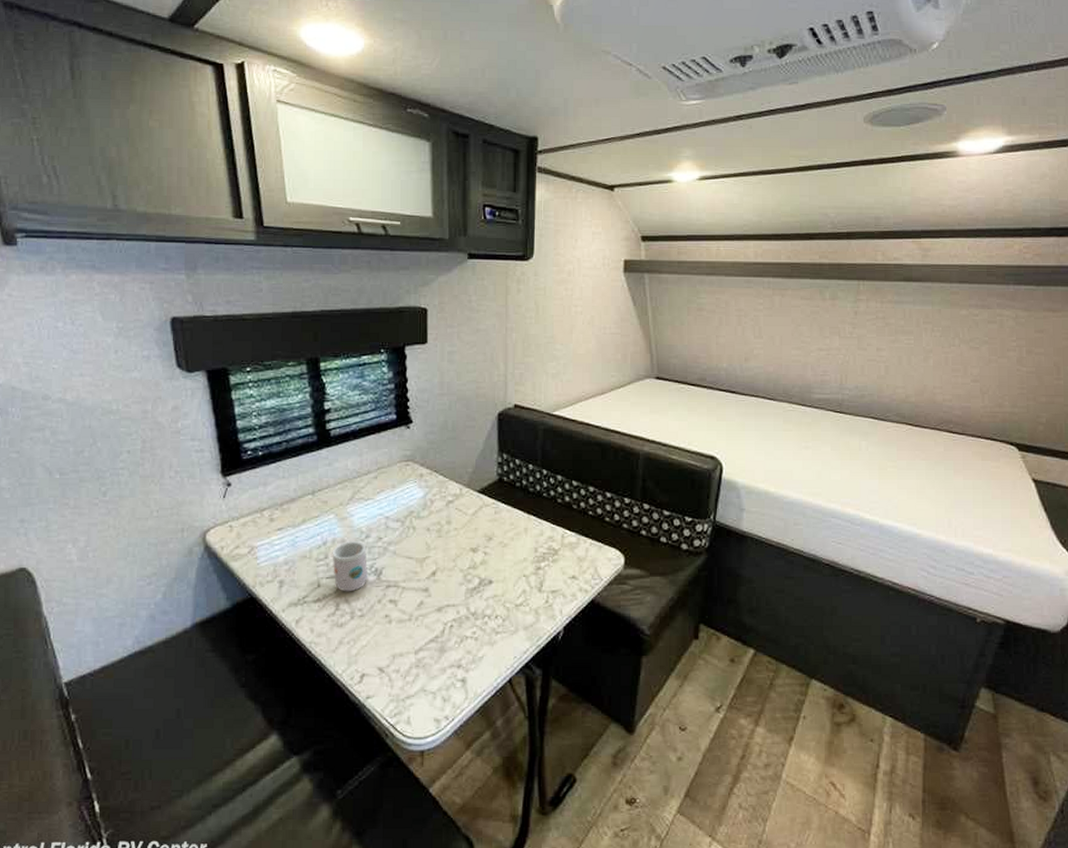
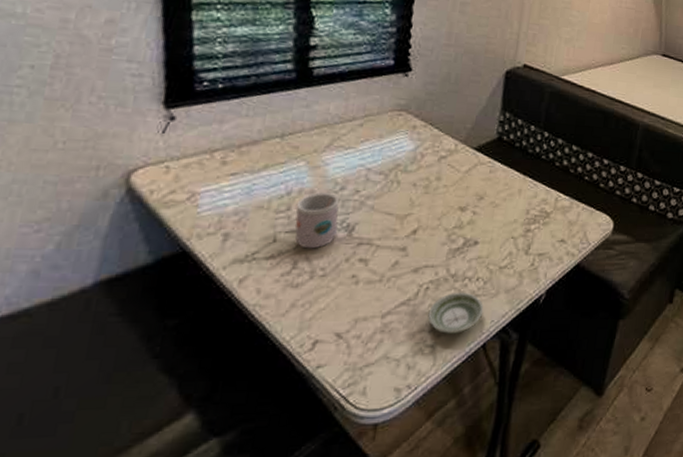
saucer: none [455,629,506,669] -> present [427,292,484,334]

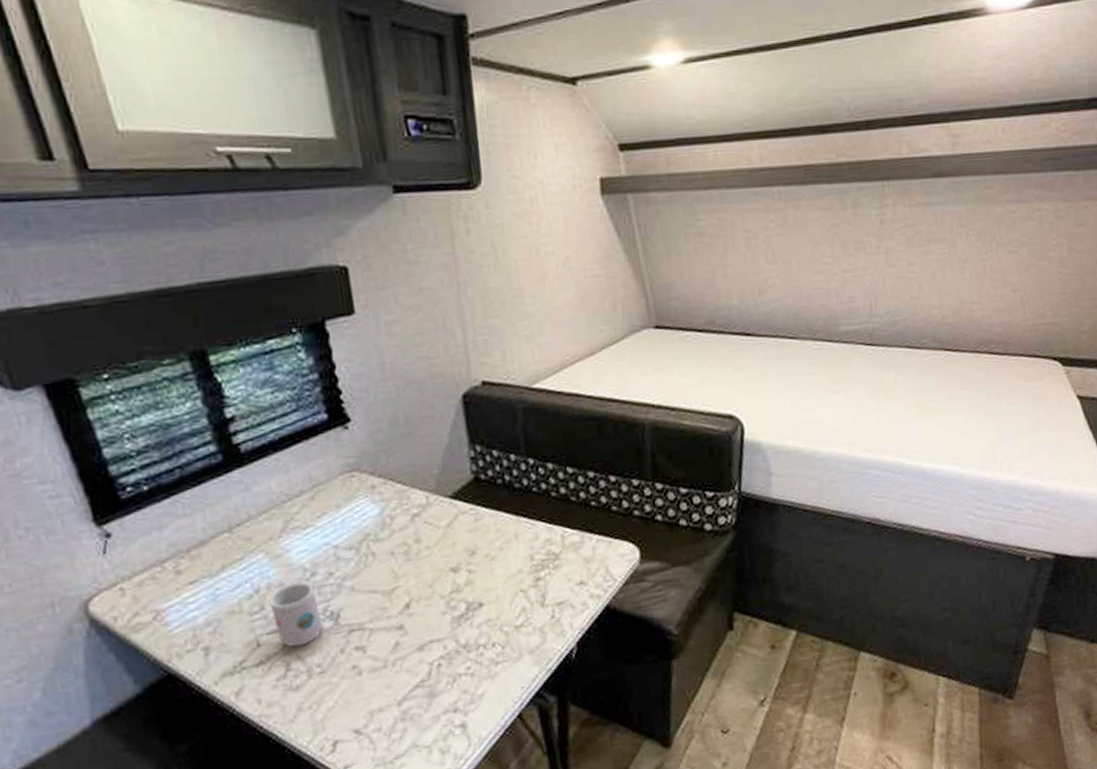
saucer: present [427,292,484,334] -> none [448,661,510,711]

